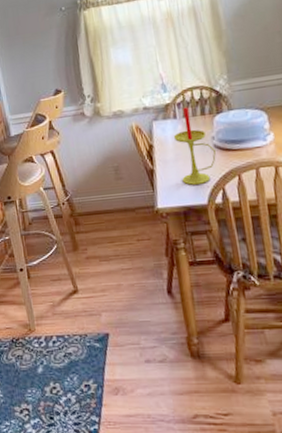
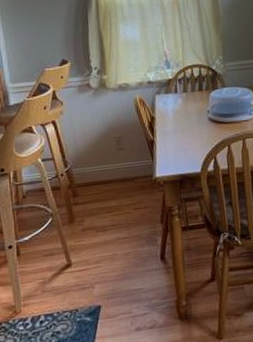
candle: present [173,107,217,185] -> none [173,83,211,155]

